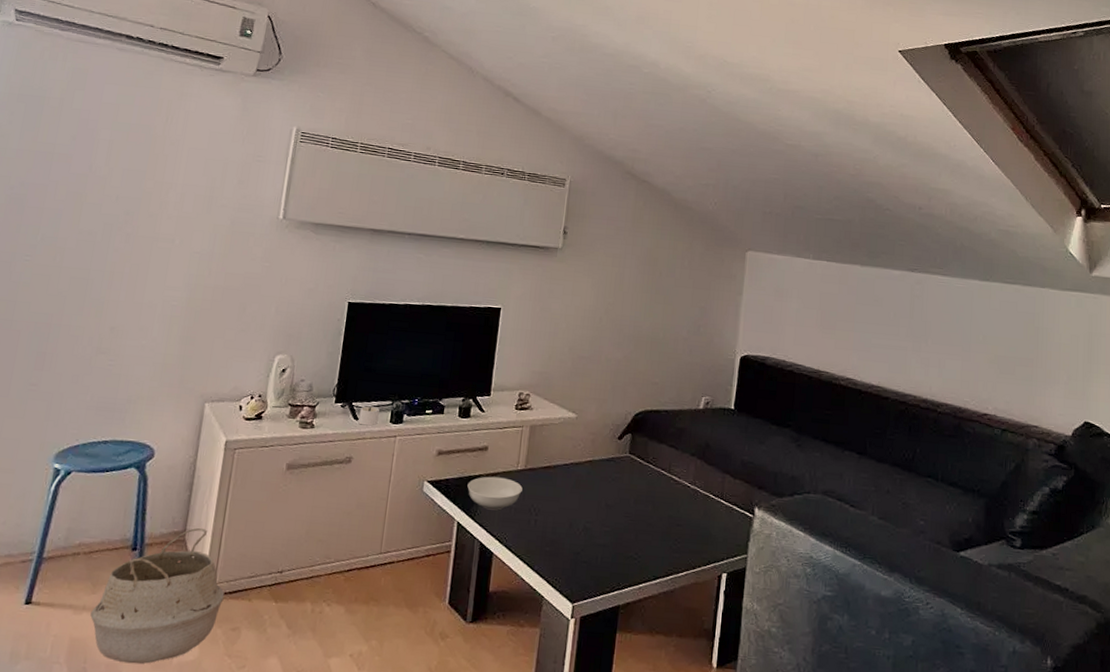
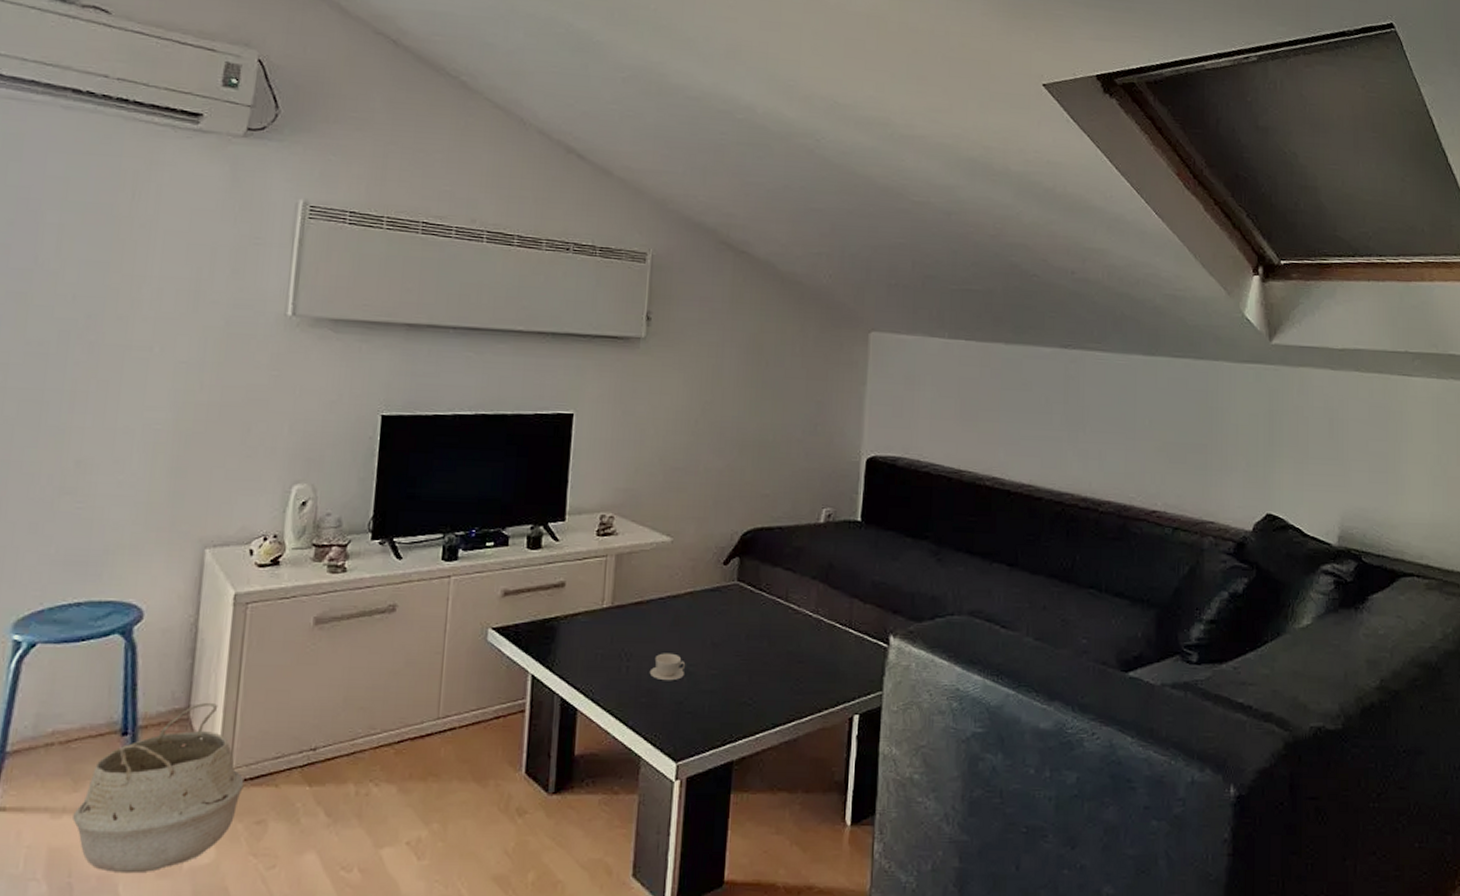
candle: present [358,406,380,426] -> none [402,541,428,566]
bowl: present [467,476,523,510] -> none [542,618,610,658]
teacup: none [553,510,584,534] -> present [649,653,686,681]

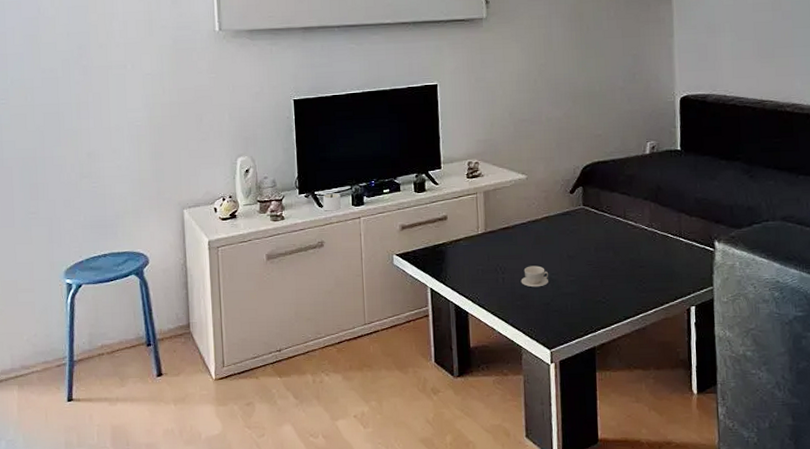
woven basket: present [73,703,244,874] -> none [124,321,234,442]
candle: none [402,541,428,566] -> present [323,193,341,211]

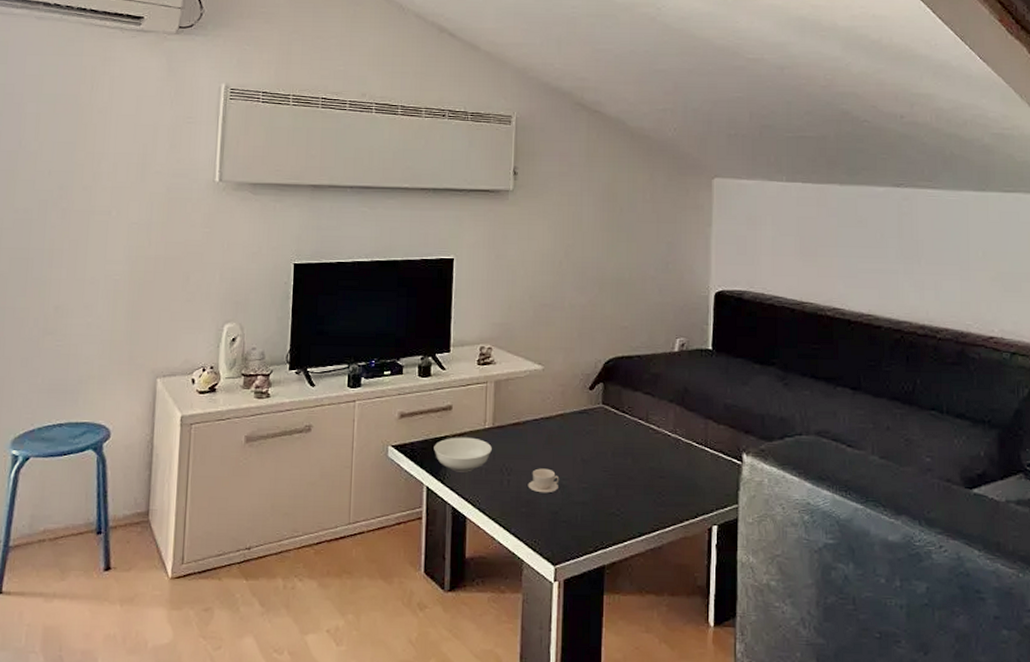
candle: present [323,193,341,211] -> none [315,371,336,392]
bowl: none [434,243,486,274] -> present [434,437,492,472]

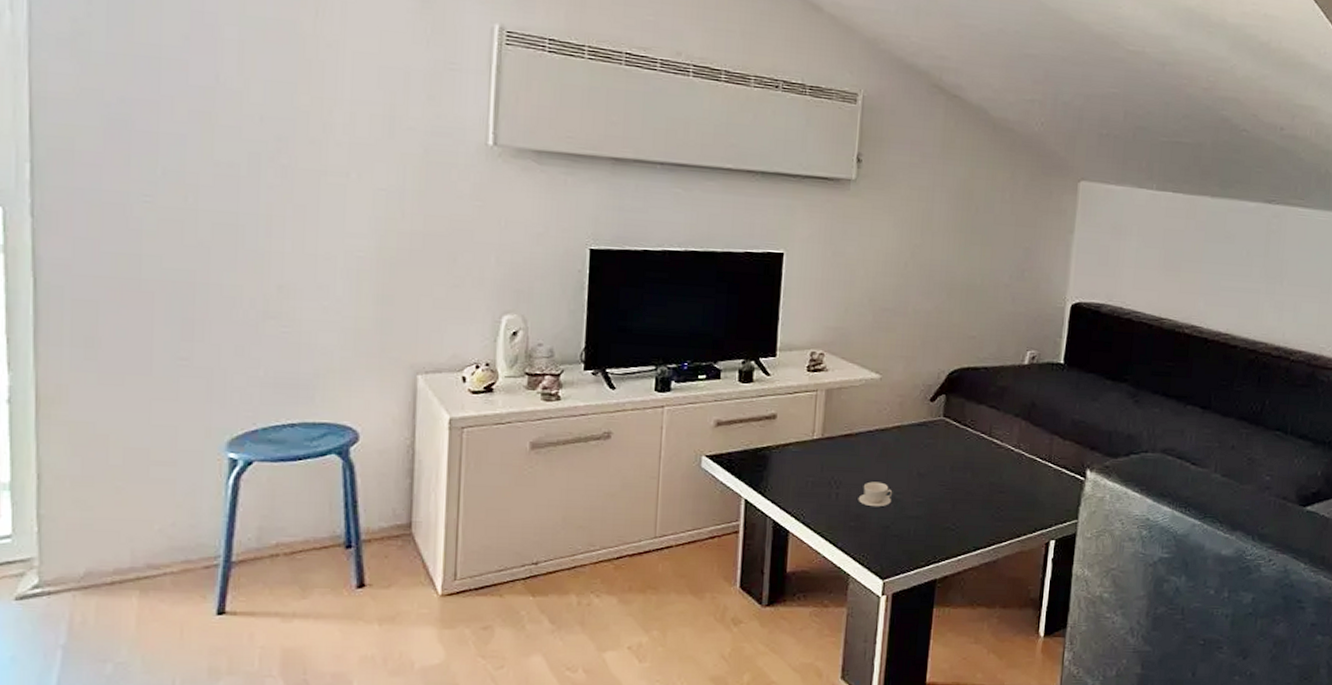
bowl: present [434,437,492,472] -> none [754,447,820,485]

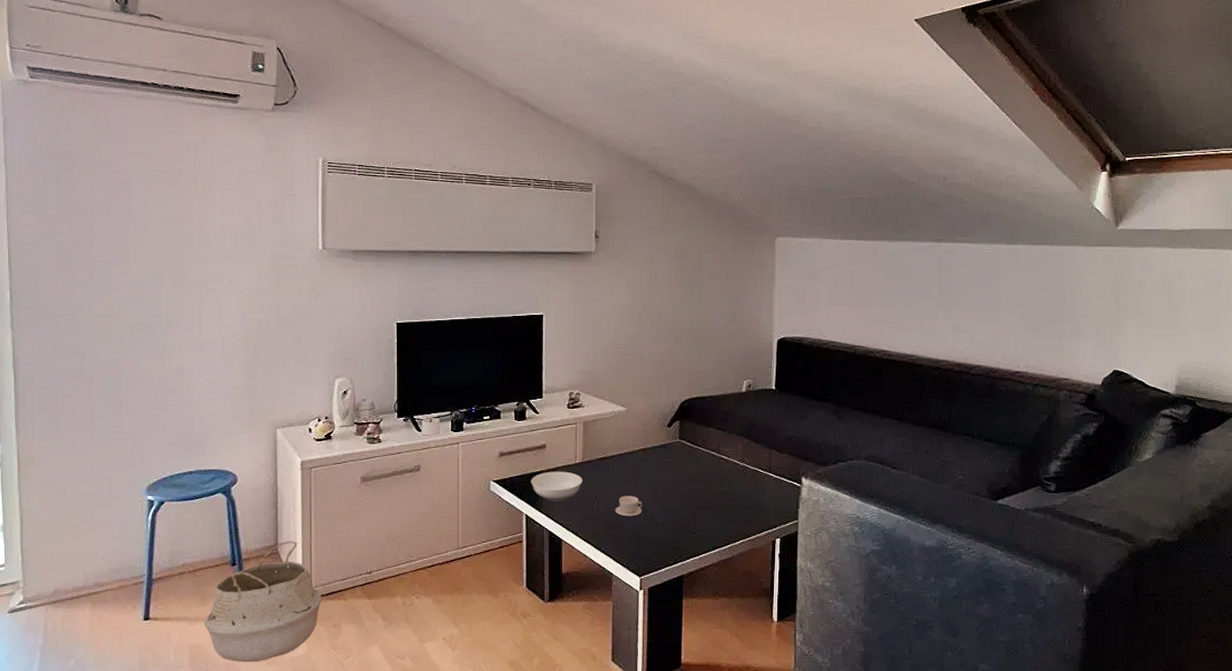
woven basket: none [303,520,469,672] -> present [204,541,322,662]
candle: none [615,372,641,396] -> present [422,418,440,436]
bowl: none [754,447,820,485] -> present [531,471,582,501]

